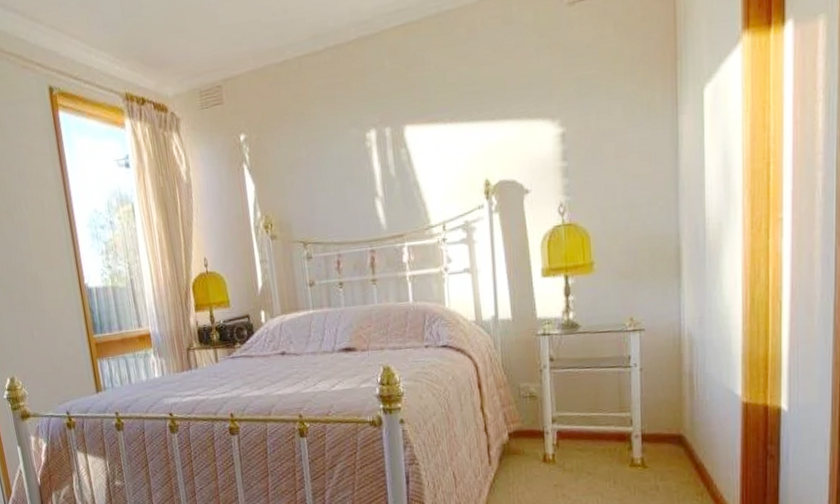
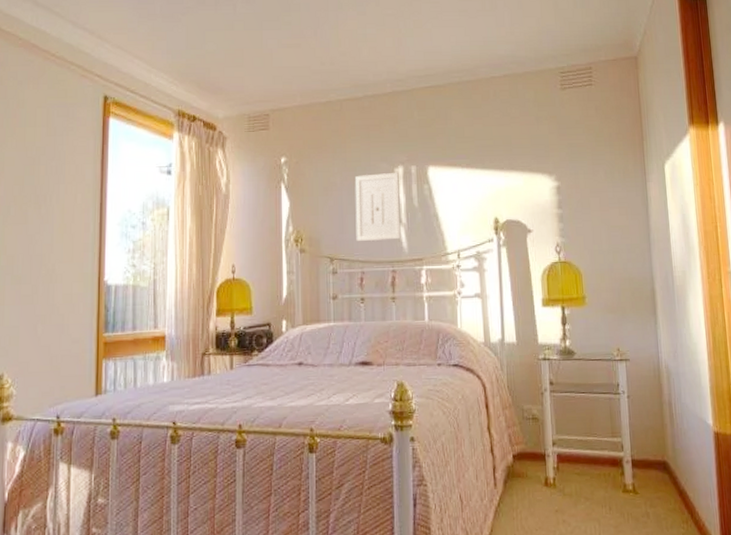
wall art: none [322,137,378,221] -> present [354,172,401,241]

